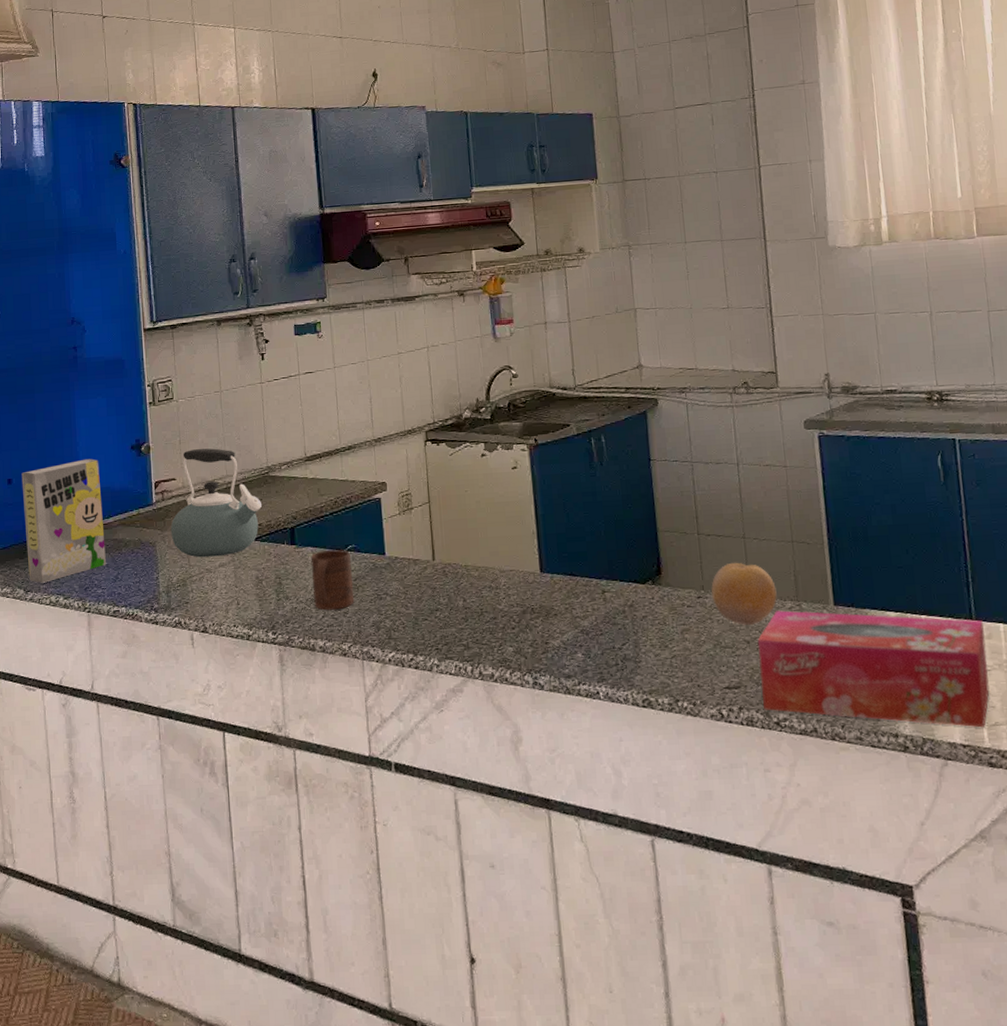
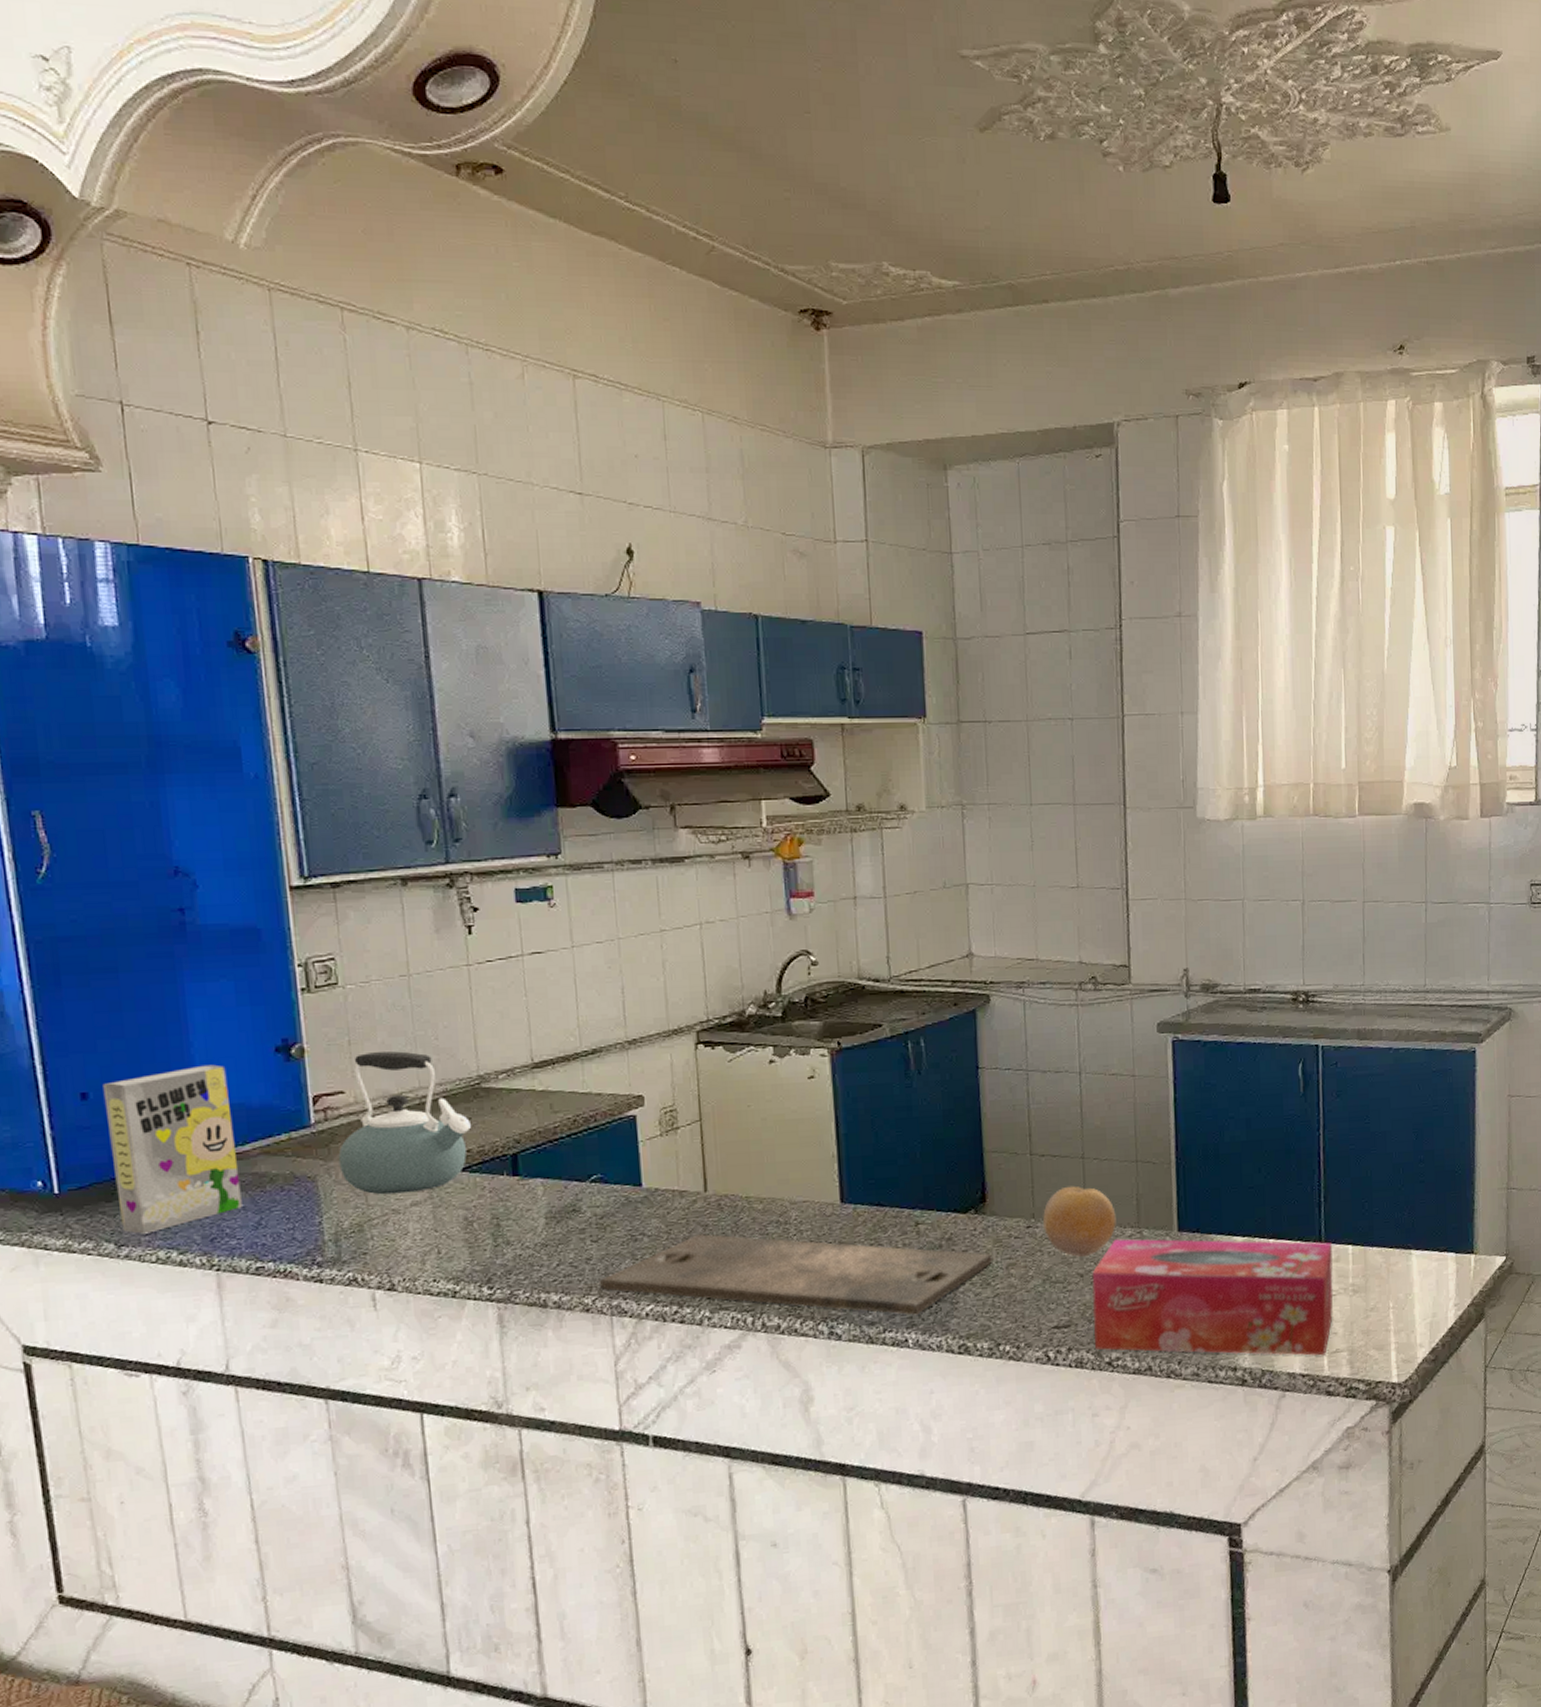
cup: present [310,550,355,611] -> none [540,1181,601,1257]
cutting board: none [353,595,670,671] -> present [599,1234,993,1315]

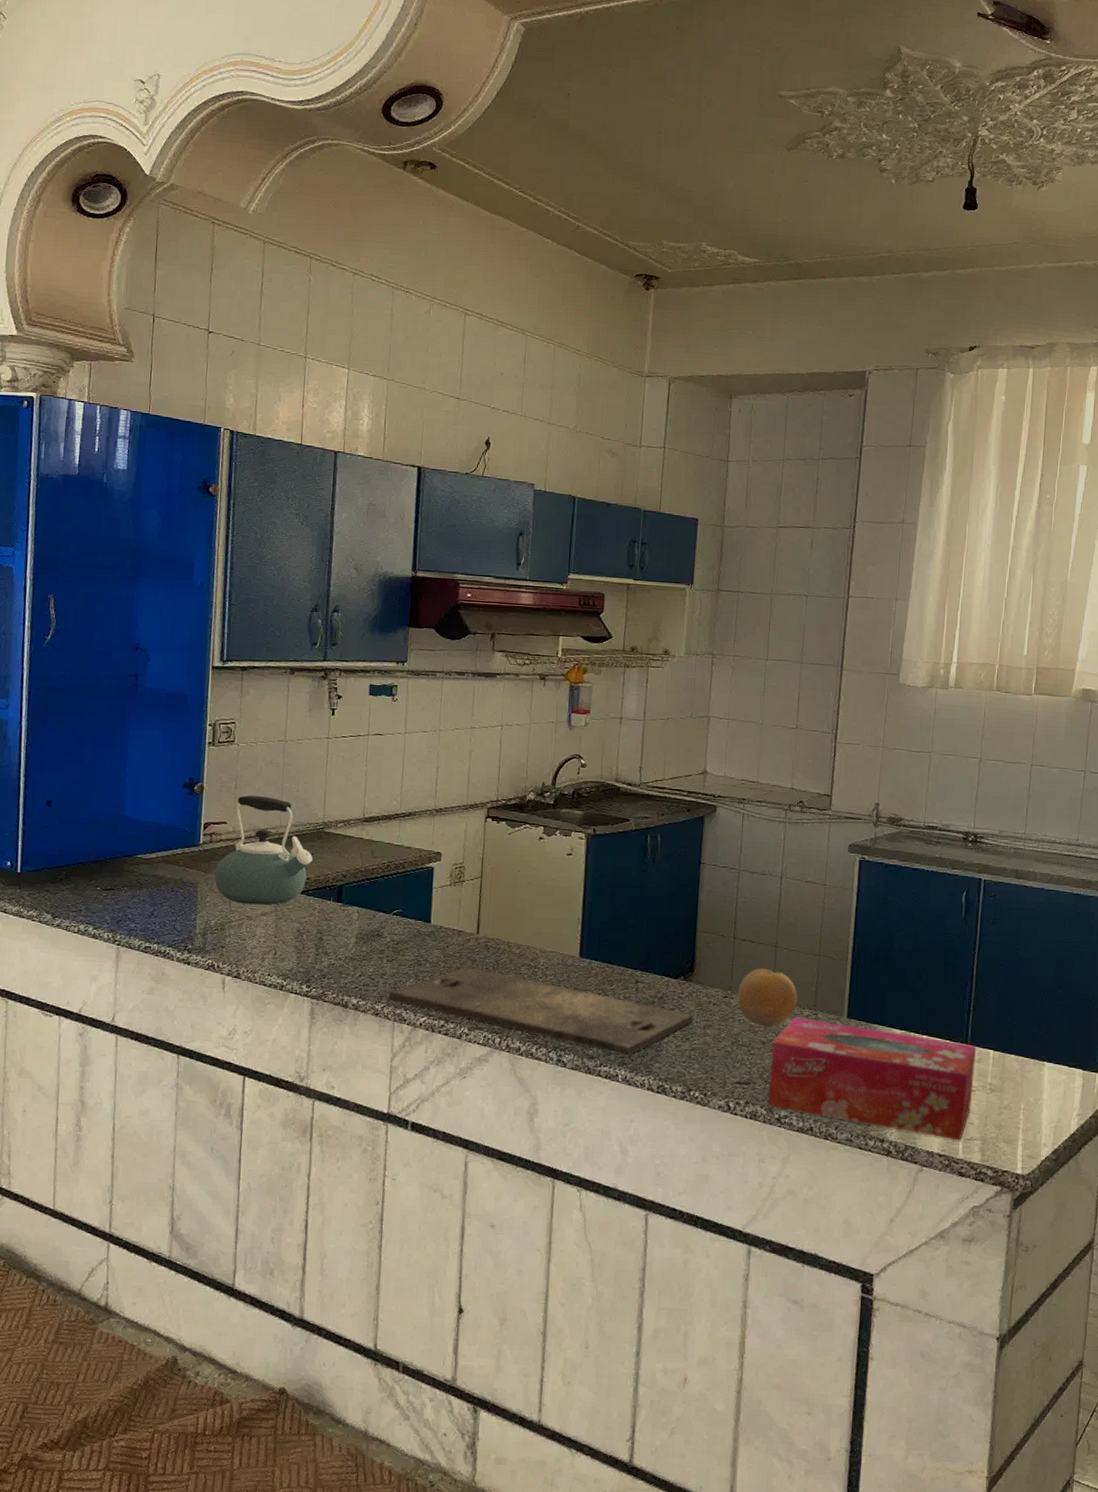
cereal box: present [102,1064,242,1234] -> none [58,790,148,911]

